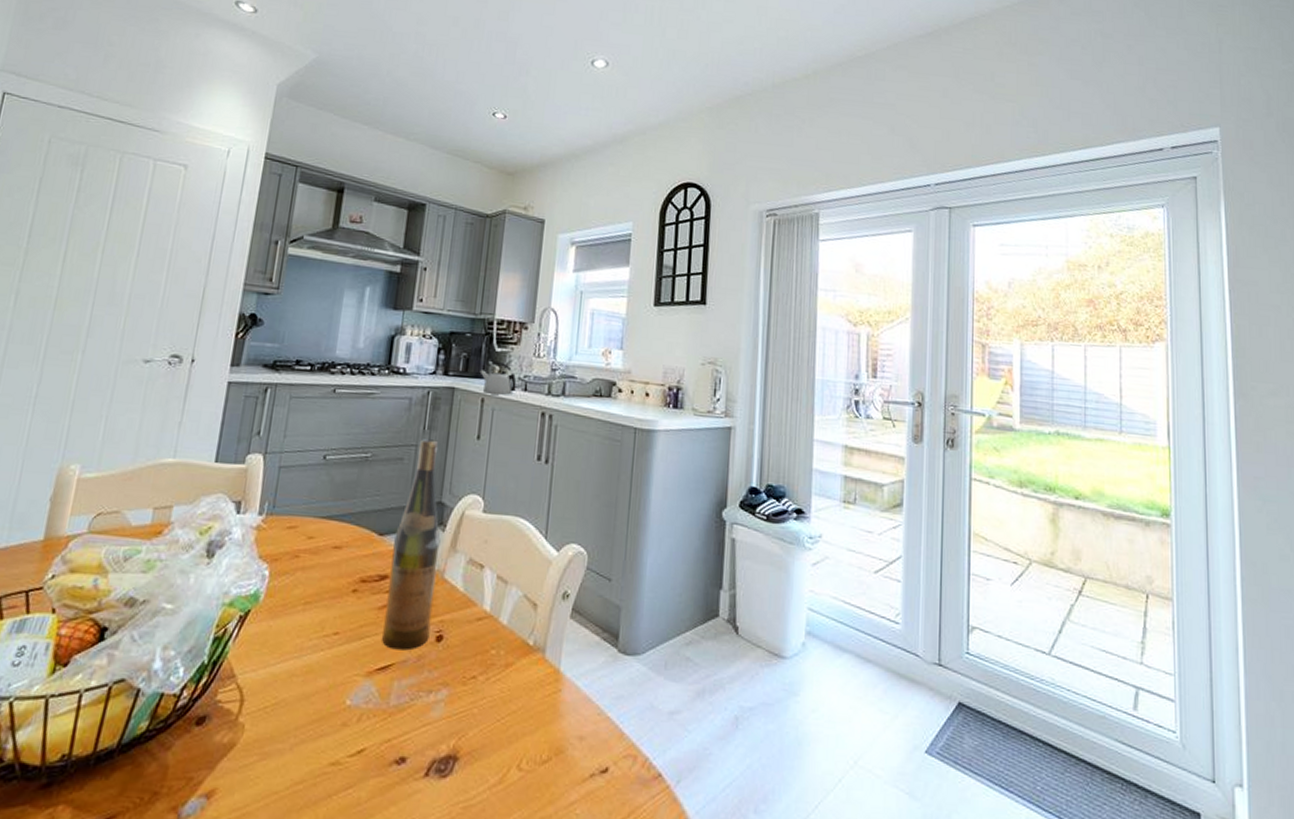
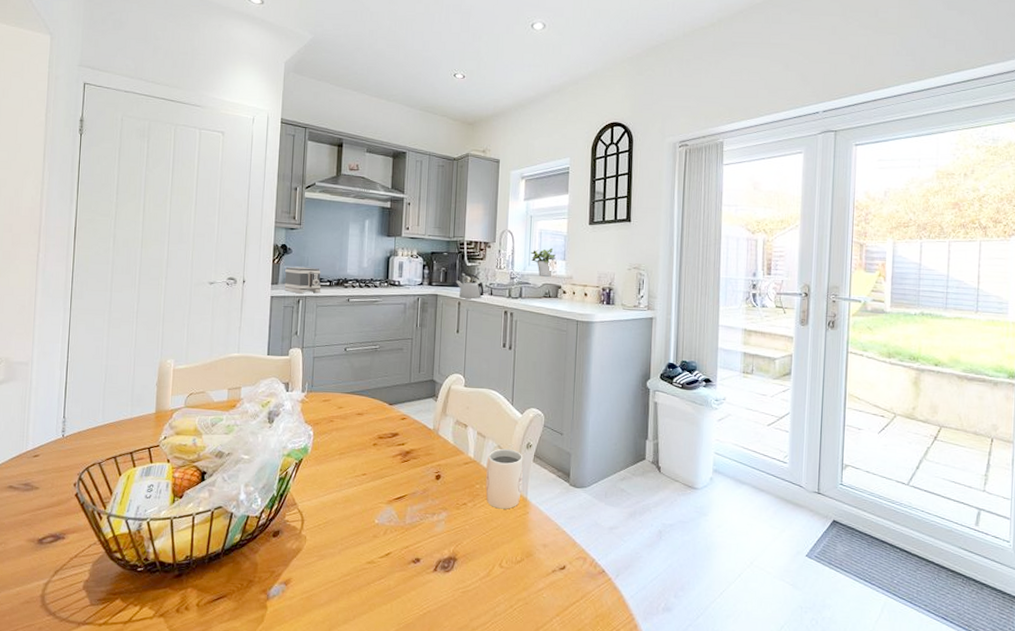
toaster: none [247,344,301,381] -> present [284,267,322,294]
wine bottle: present [382,439,441,650] -> none [397,334,434,486]
mug: none [503,598,558,686] -> present [485,448,524,509]
potted plant: none [578,333,611,370] -> present [530,248,556,277]

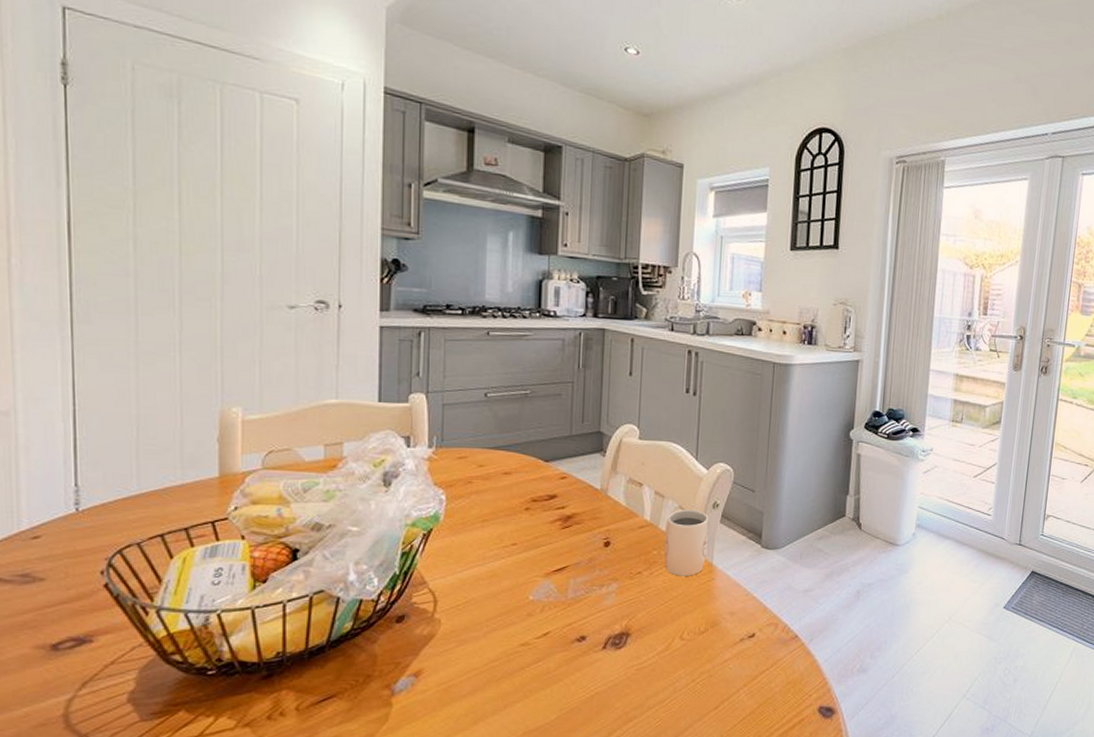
toaster: present [284,267,322,294] -> none [398,289,451,325]
kettle: present [456,272,484,300] -> none [628,303,664,336]
potted plant: present [530,248,556,277] -> none [720,276,750,311]

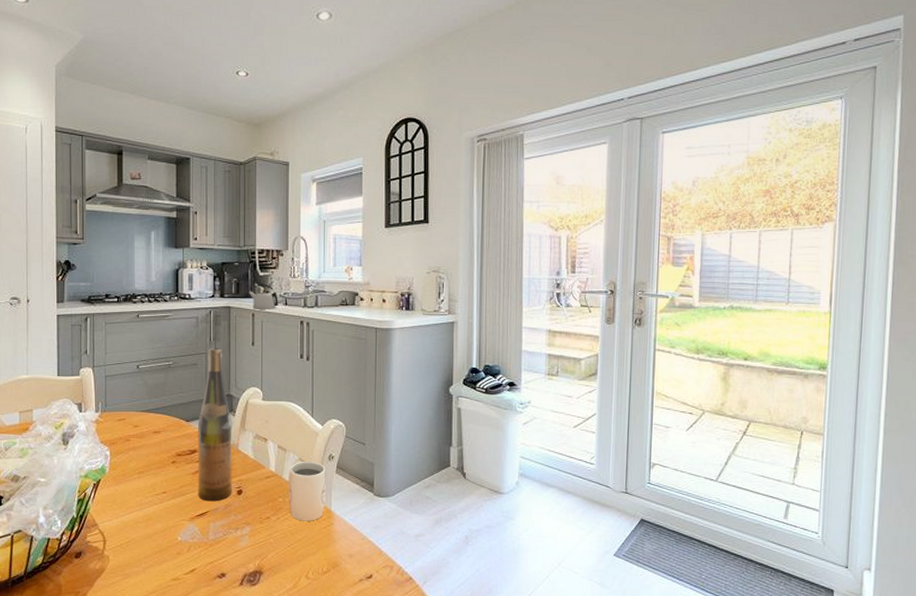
wine bottle: none [556,376,602,555] -> present [198,348,232,502]
kettle: none [628,303,664,336] -> present [248,283,278,310]

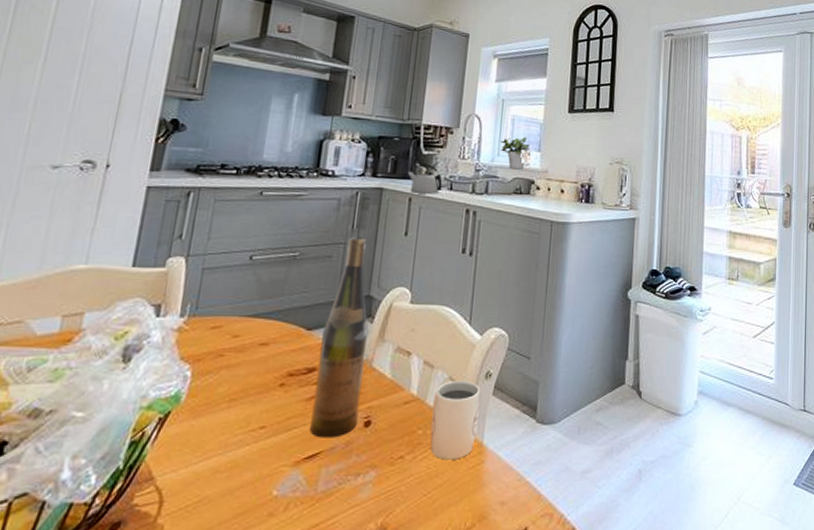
potted plant: none [325,253,351,284] -> present [500,136,530,170]

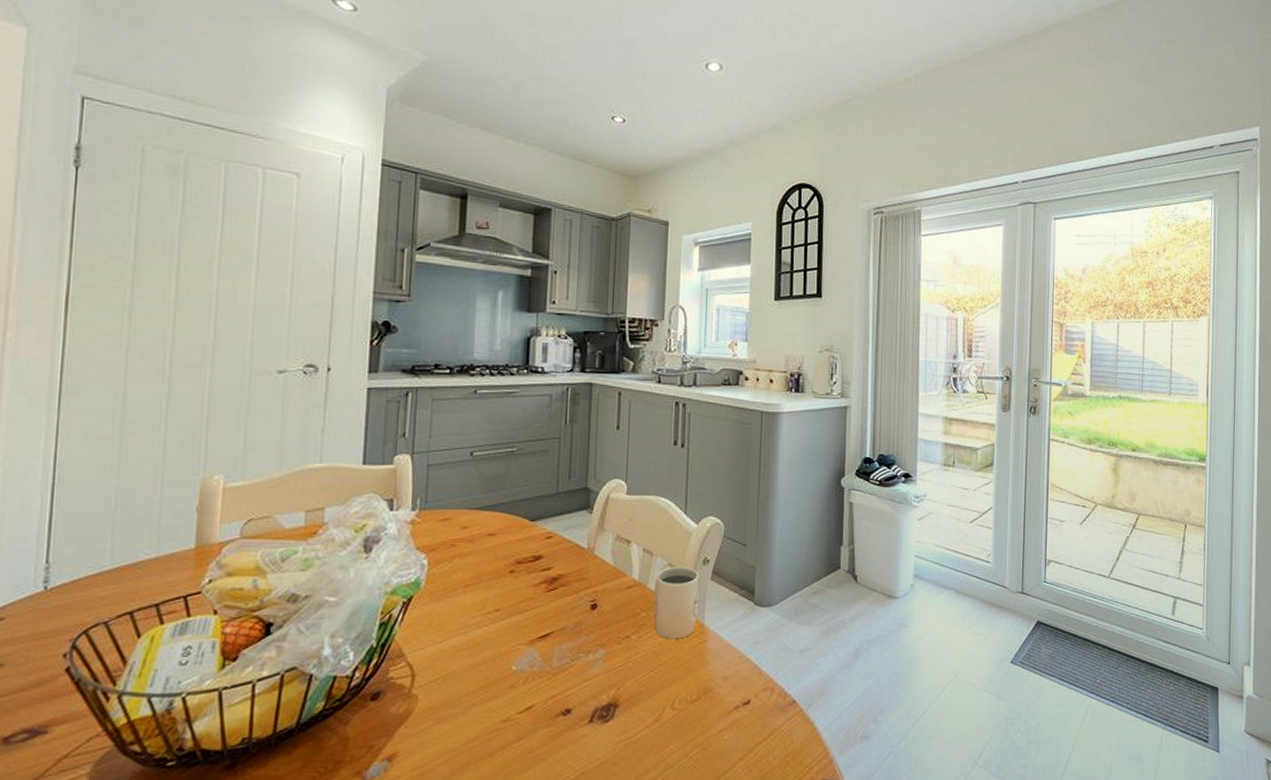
wine bottle: present [310,237,369,438] -> none [541,432,589,620]
kettle: present [407,162,443,195] -> none [615,356,651,389]
potted plant: present [500,136,530,170] -> none [706,326,736,361]

